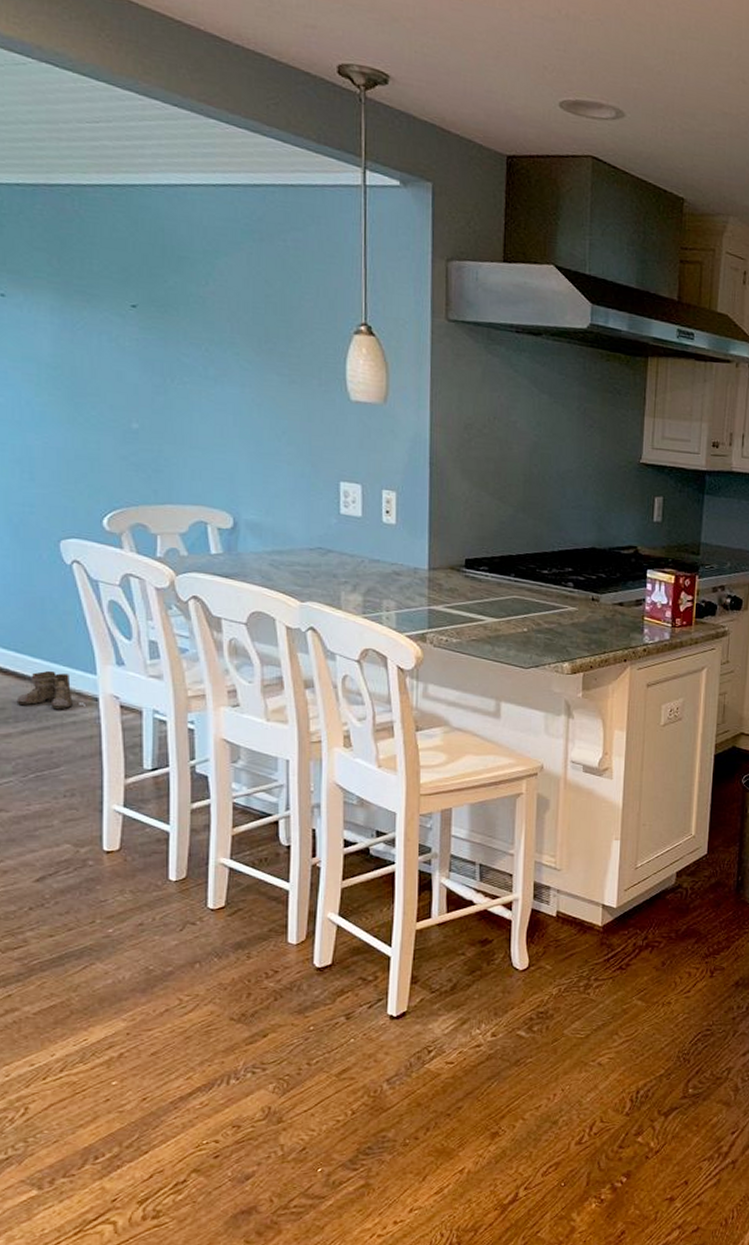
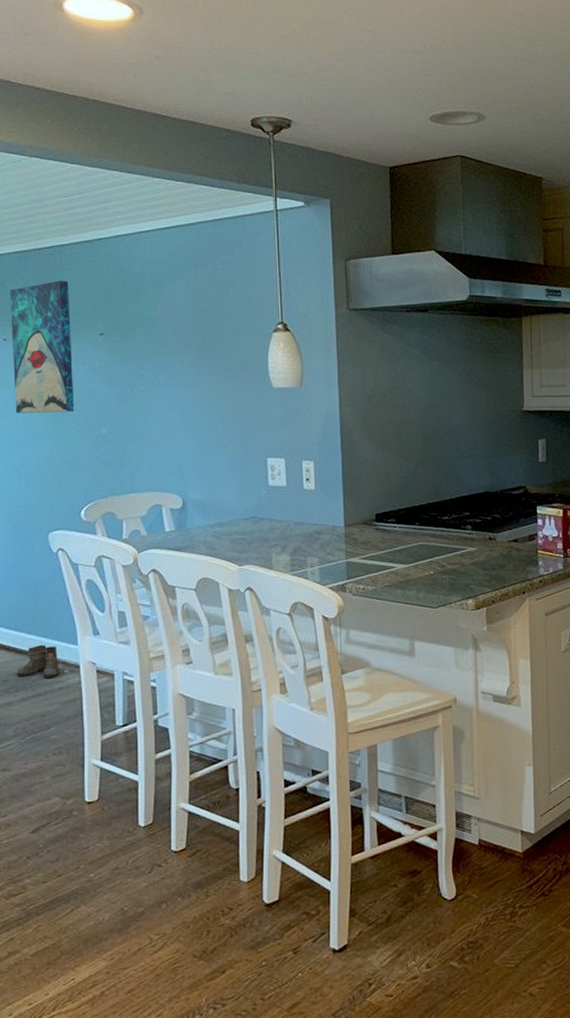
wall art: none [9,229,97,397] -> present [10,280,75,414]

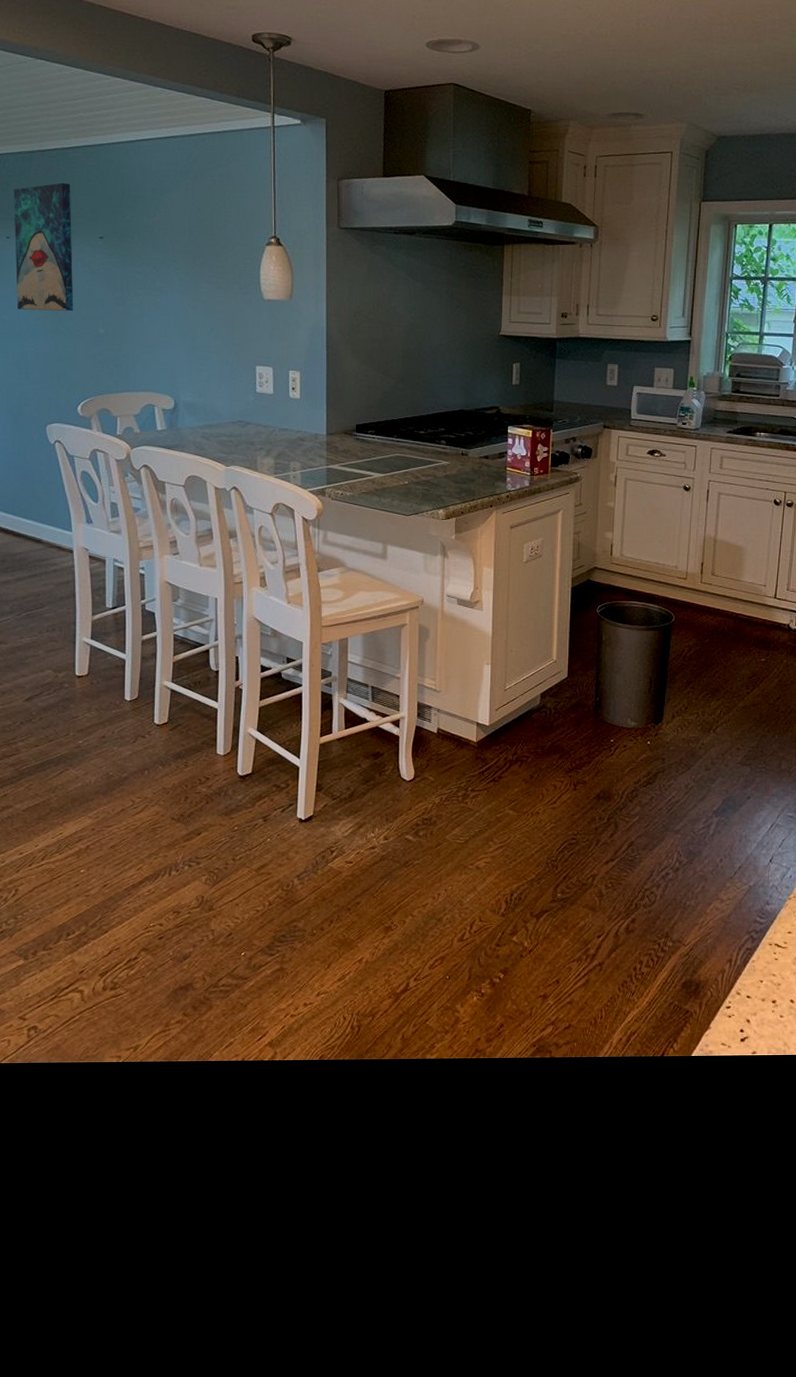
boots: present [16,644,63,678] -> none [13,529,58,561]

